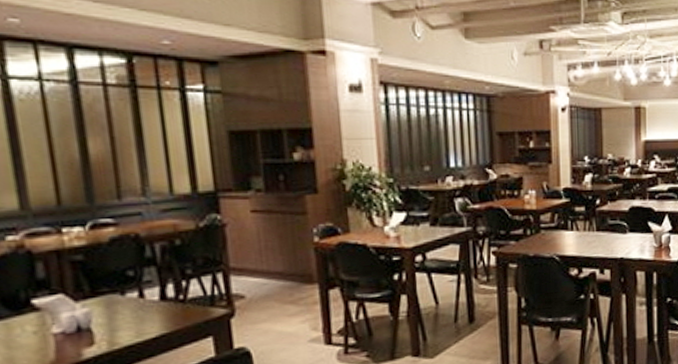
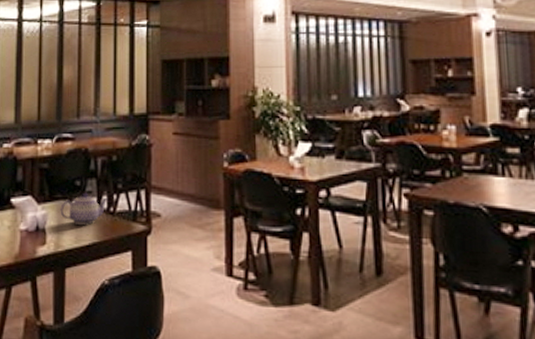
teapot: none [109,282,176,318] -> present [60,192,109,225]

